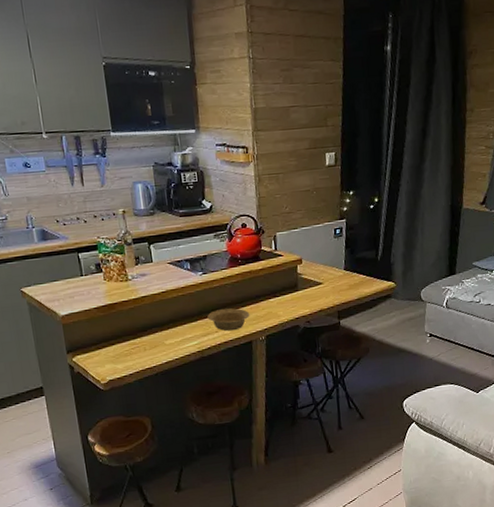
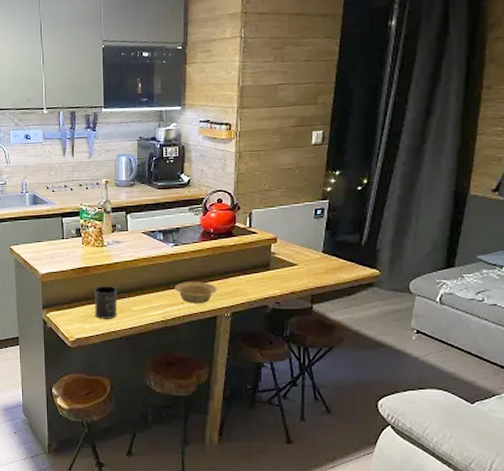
mug: none [123,321,151,357] -> present [95,285,118,319]

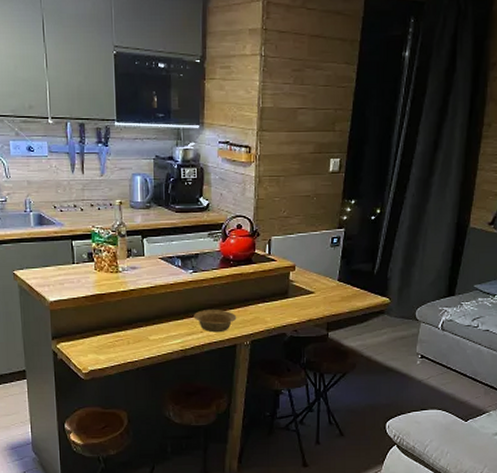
mug: present [95,285,118,319] -> none [109,314,134,349]

